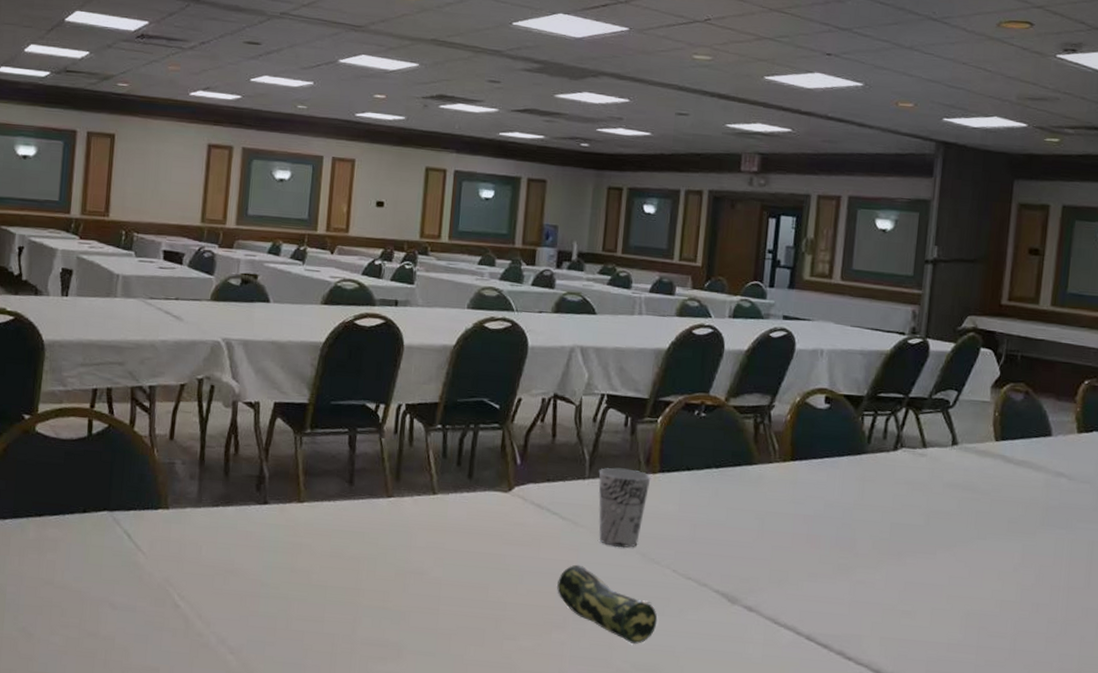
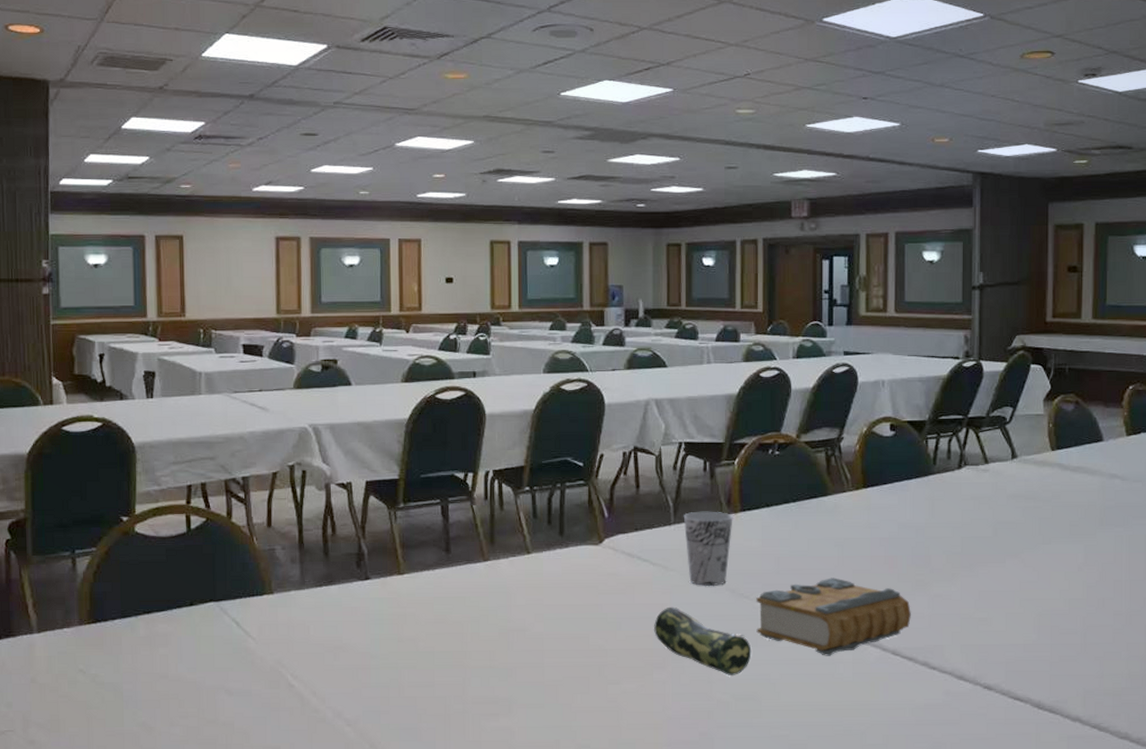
book: none [664,551,830,634] -> present [756,577,911,656]

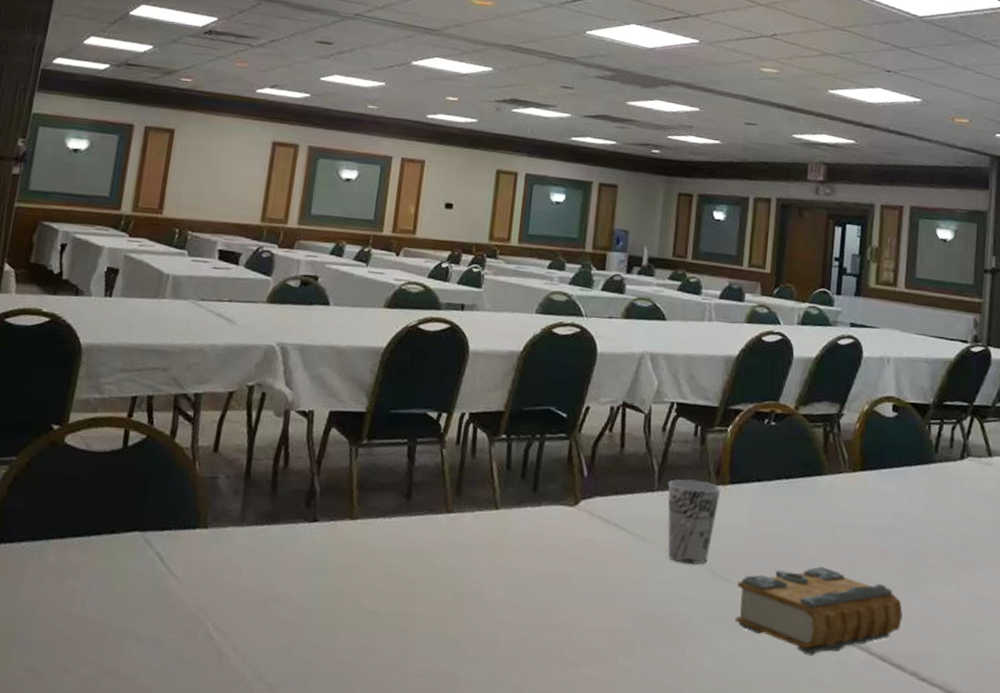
pencil case: present [654,606,752,677] -> none [624,583,728,670]

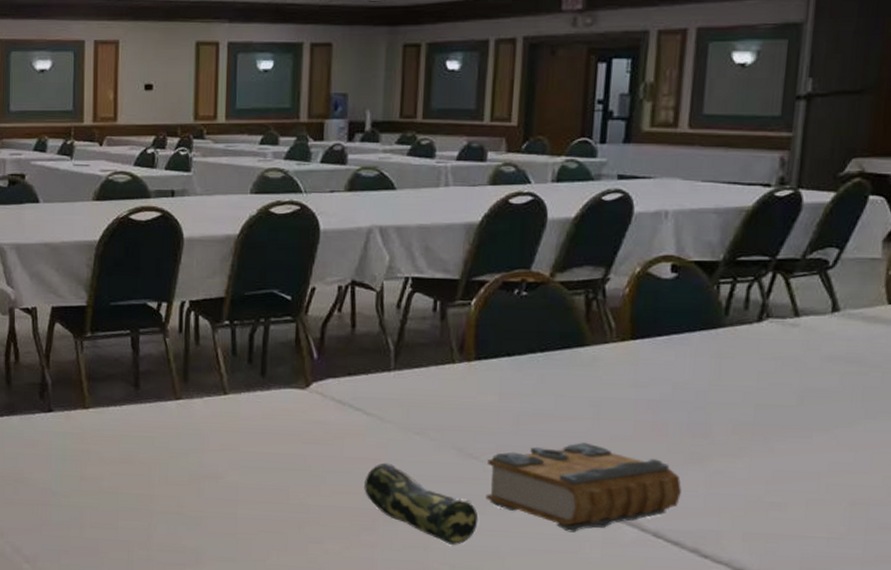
pencil case: none [624,583,728,670] -> present [364,463,479,546]
cup: present [668,479,721,565] -> none [405,357,466,444]

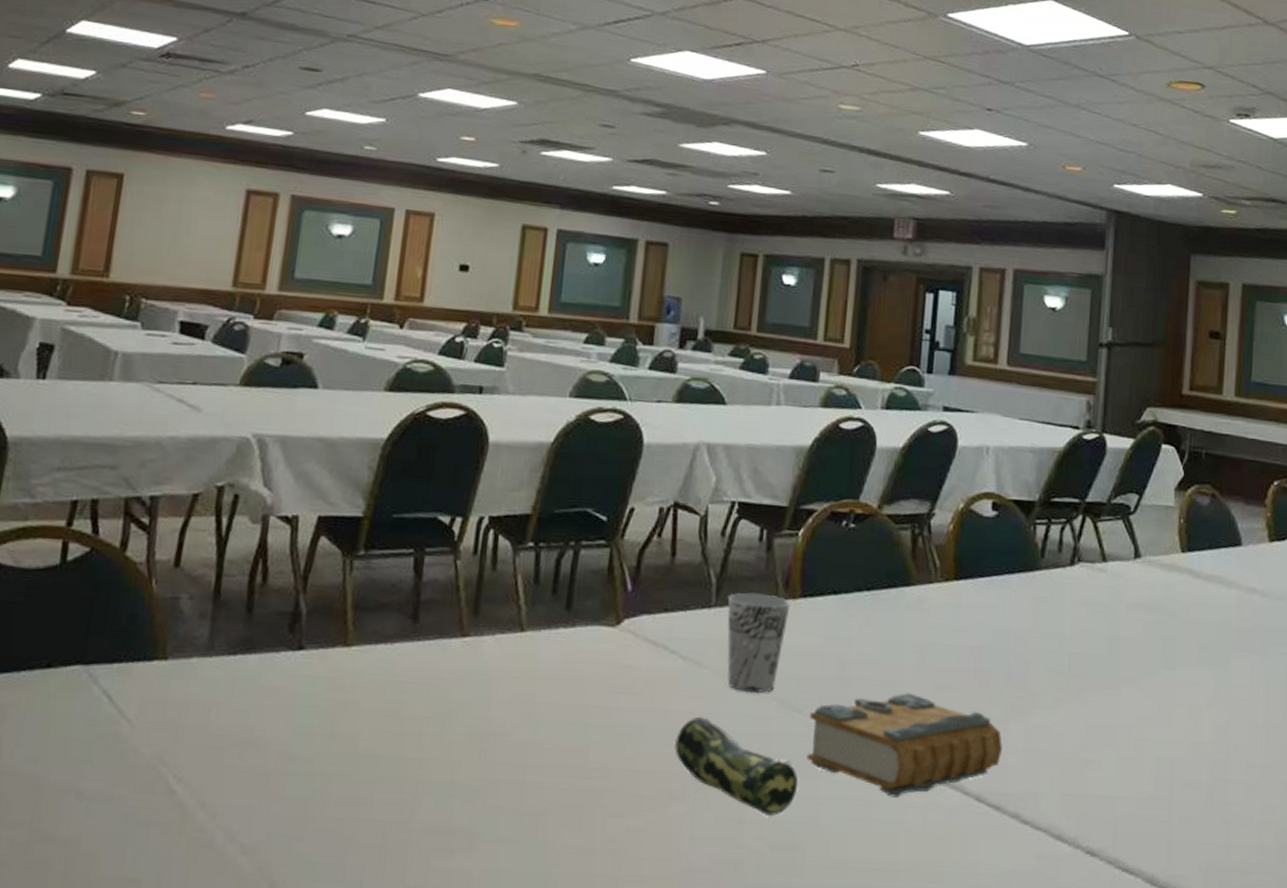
cup: none [405,357,466,444] -> present [727,592,791,694]

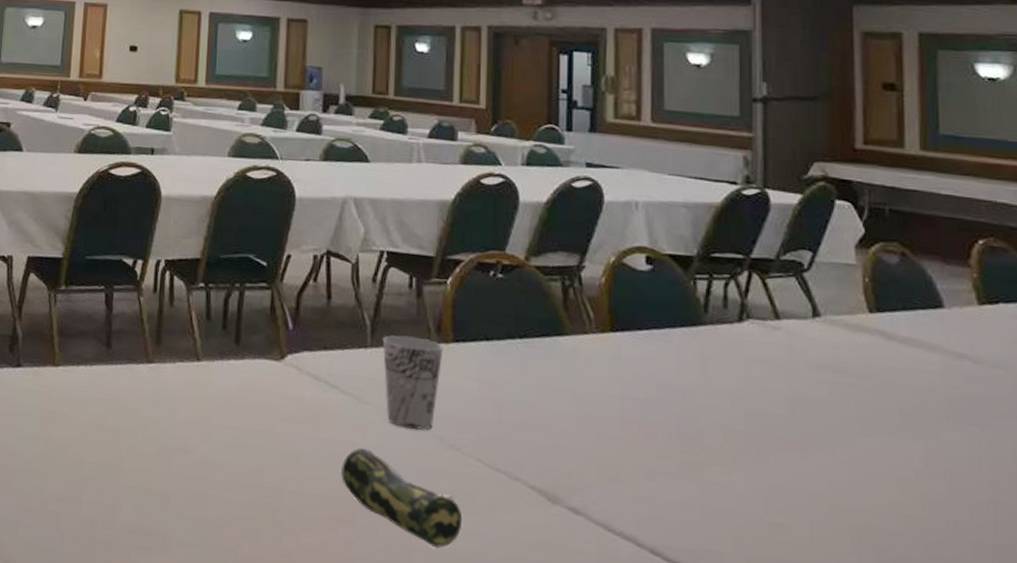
book: present [806,693,1002,798] -> none [469,439,676,543]

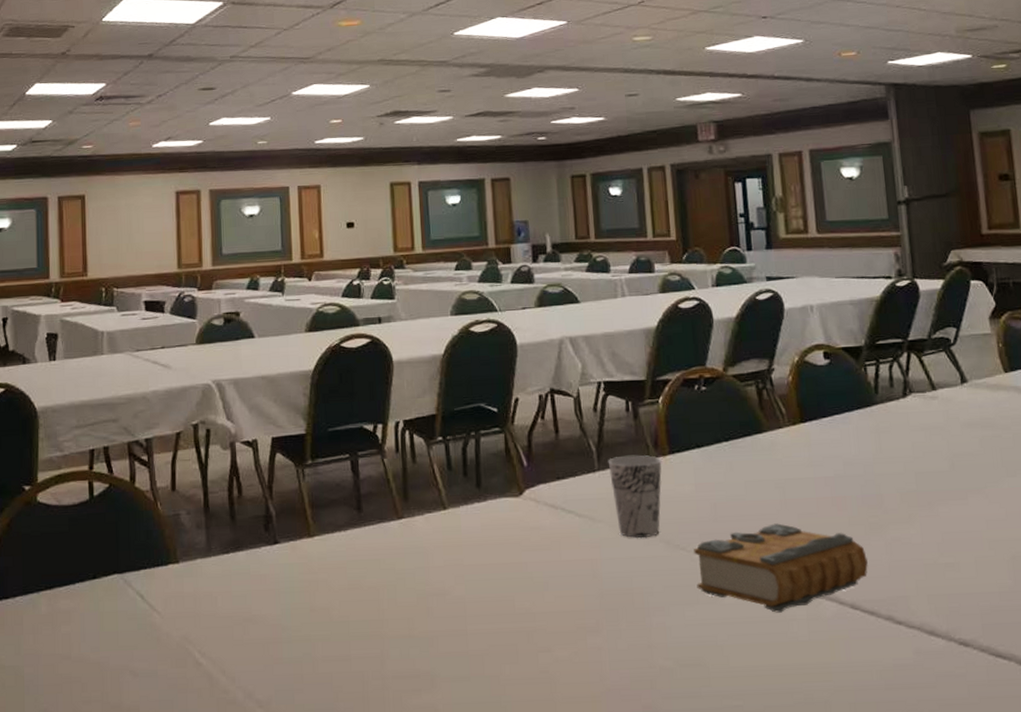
pencil case: present [341,448,463,549] -> none [584,562,694,639]
book: none [469,439,676,543] -> present [694,523,868,613]

